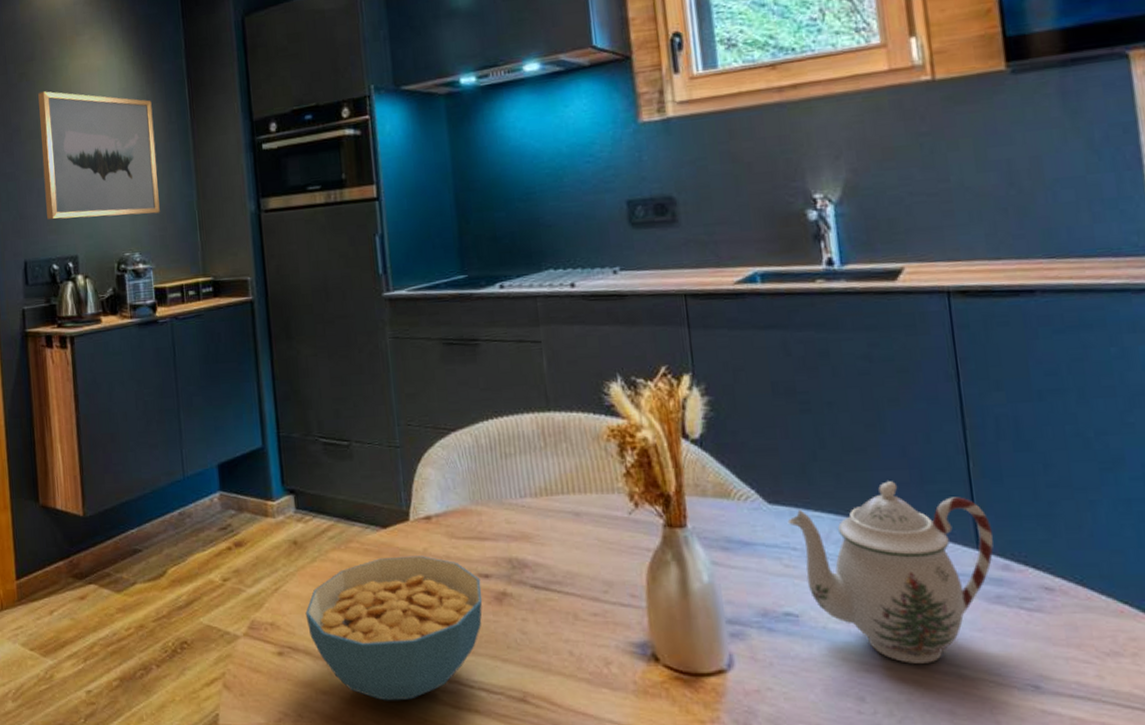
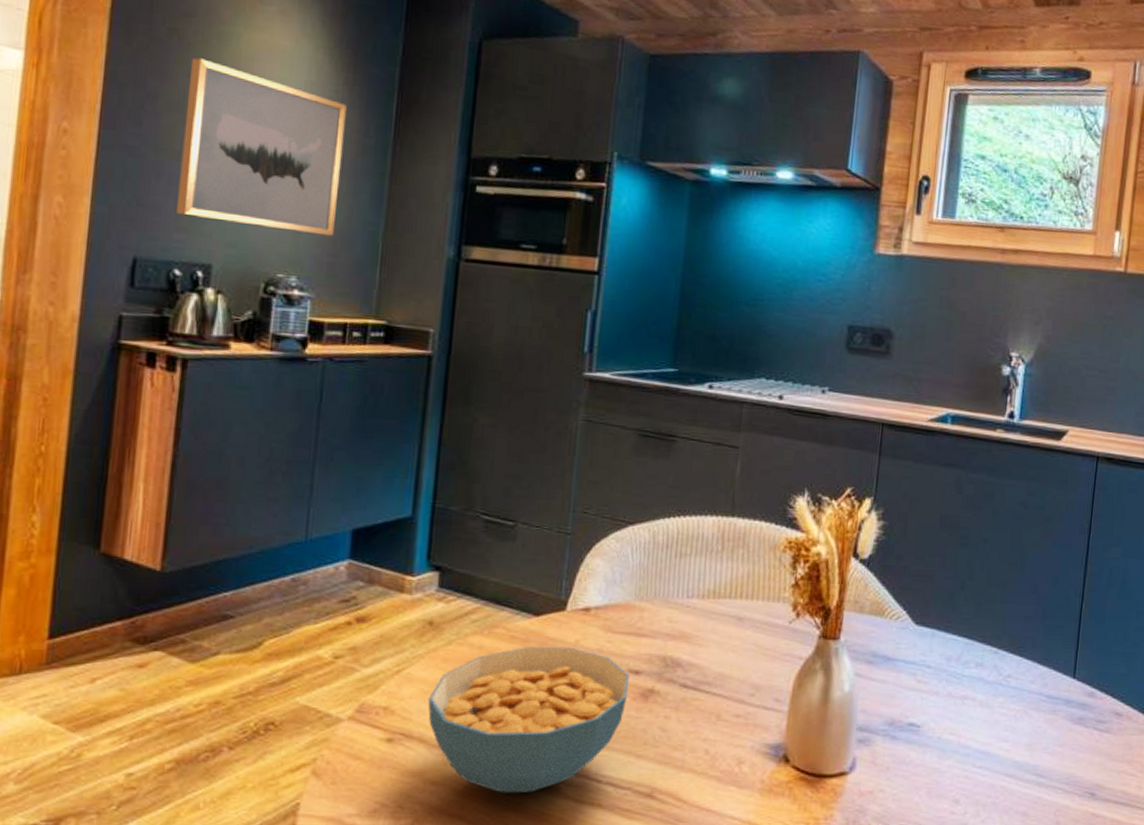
teapot: present [787,481,994,664] -> none [928,614,1088,772]

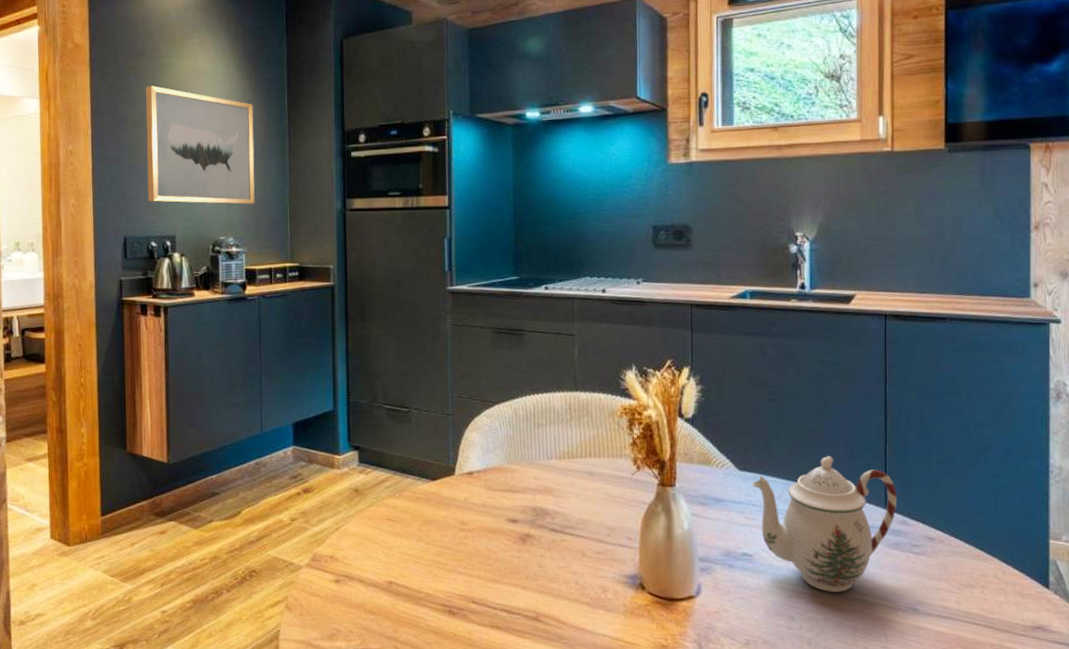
cereal bowl: present [427,646,630,794] -> none [361,504,510,620]
teapot: none [928,614,1088,772] -> present [751,456,898,592]

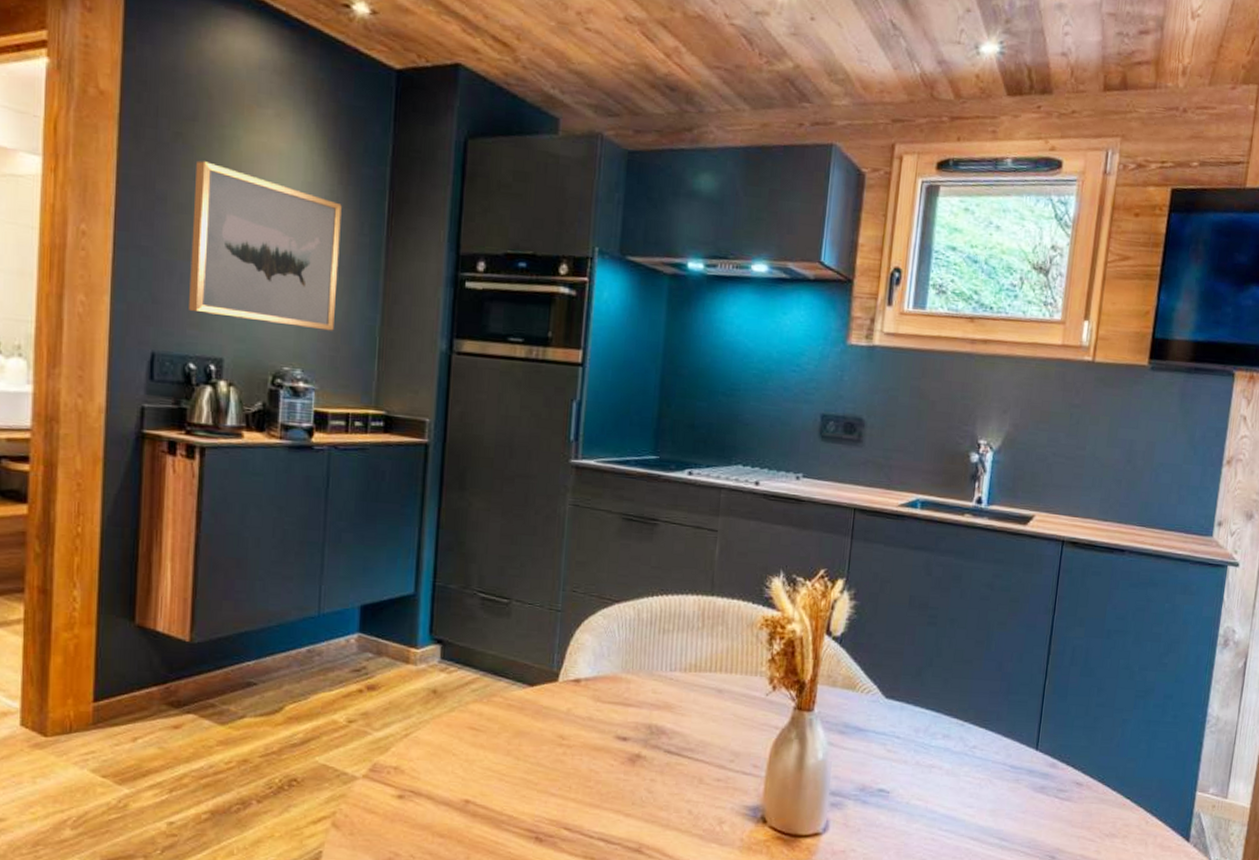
teapot: present [751,456,898,592] -> none [897,689,1051,836]

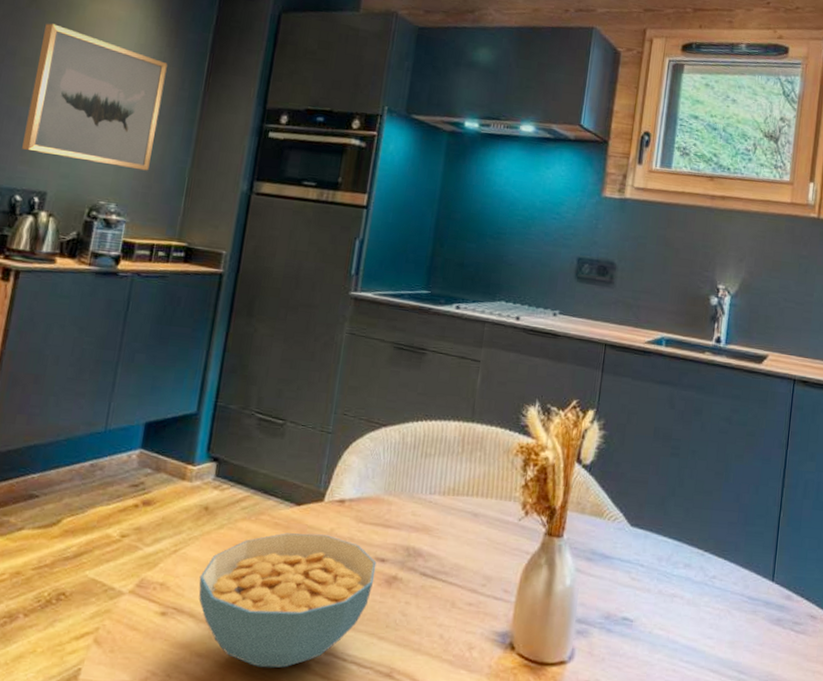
cereal bowl: none [434,714,618,847] -> present [198,533,377,668]

